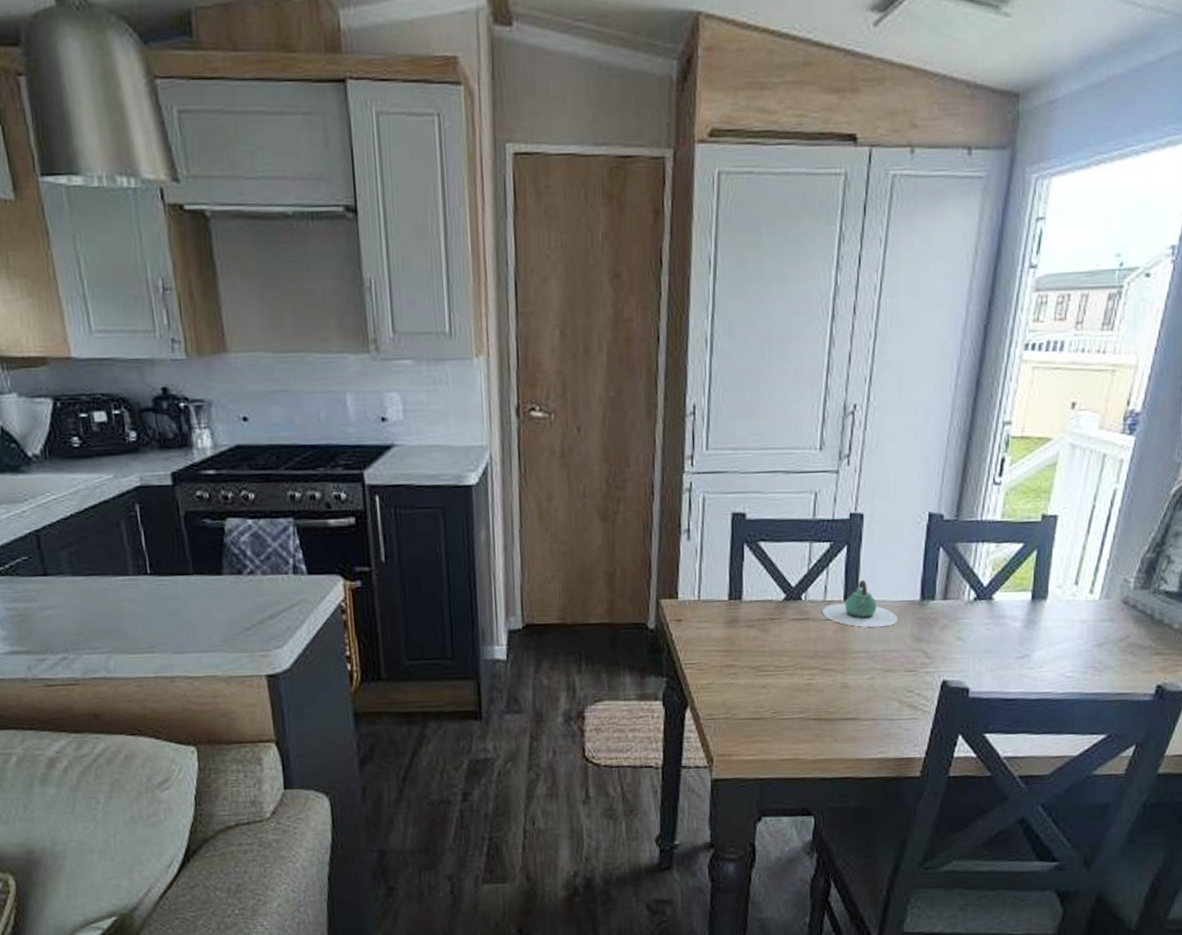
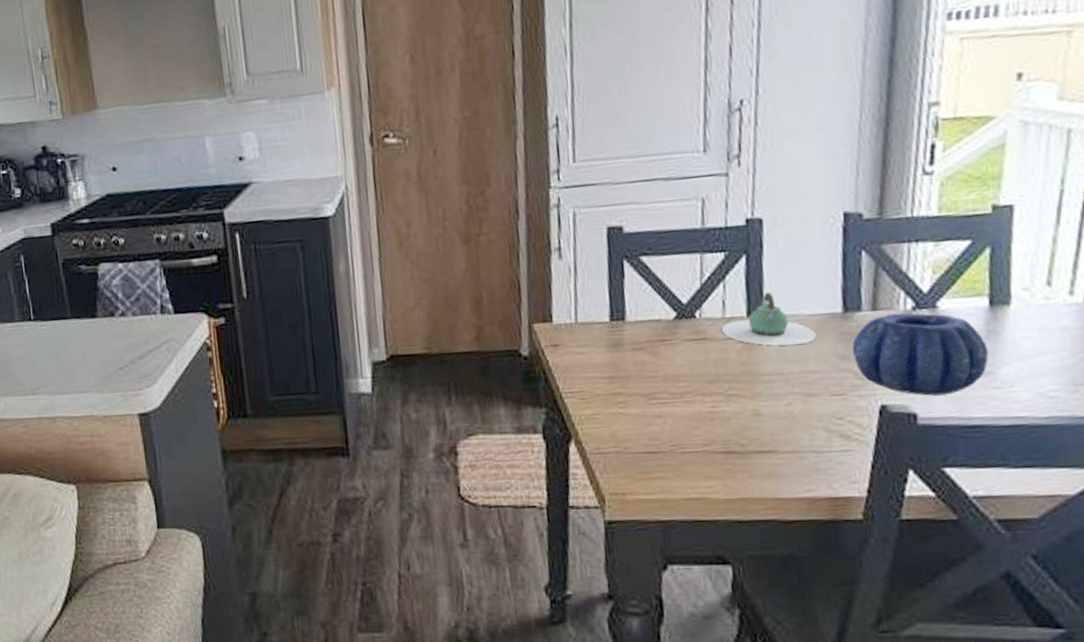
decorative bowl: none [925,602,1027,674] -> present [852,312,989,396]

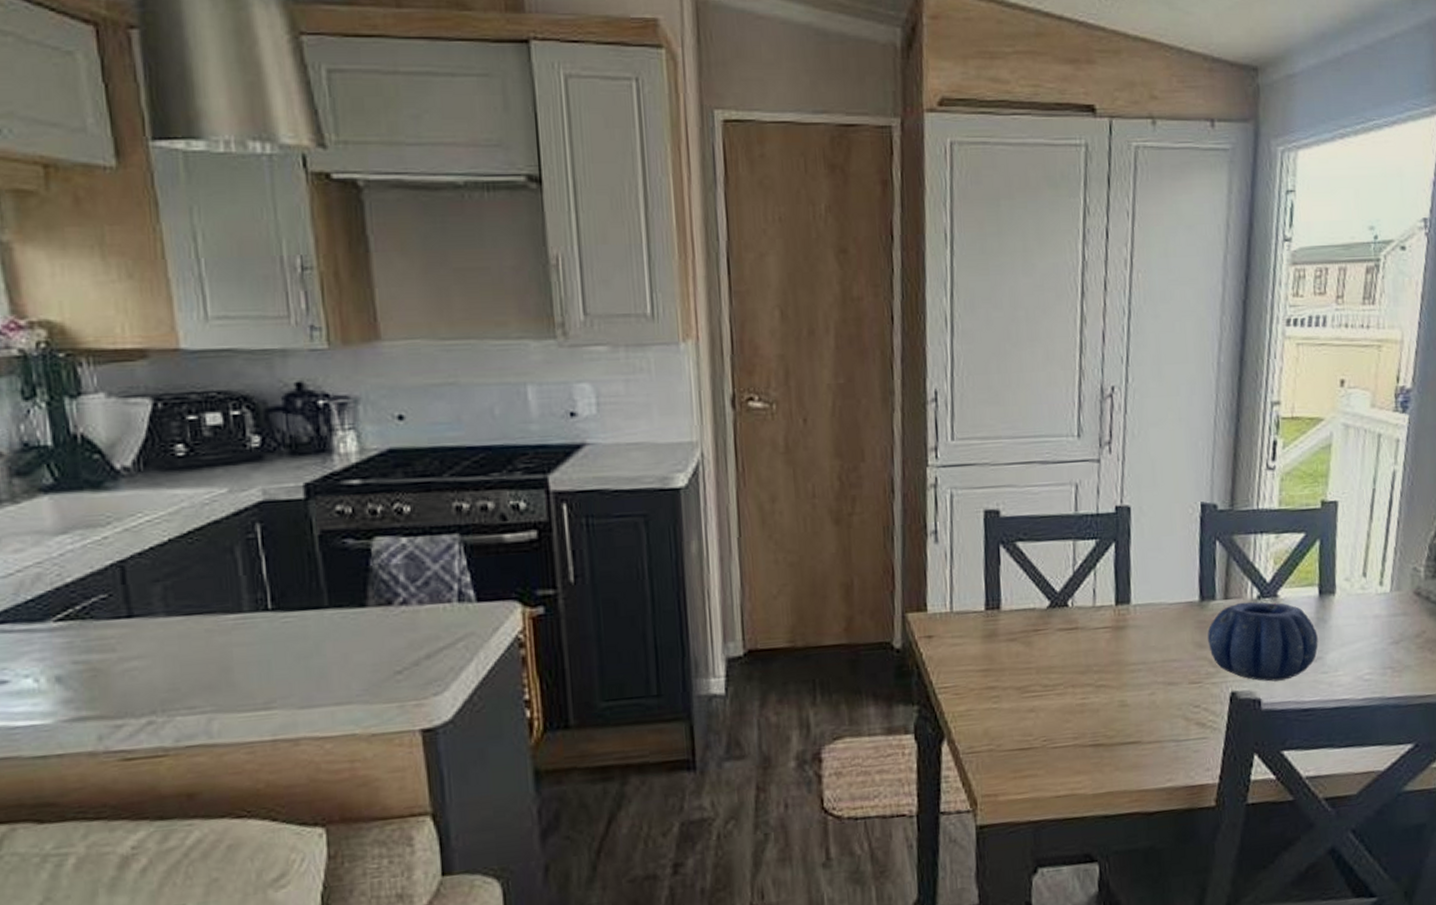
teapot: present [722,292,816,346] -> none [1092,581,1176,635]

